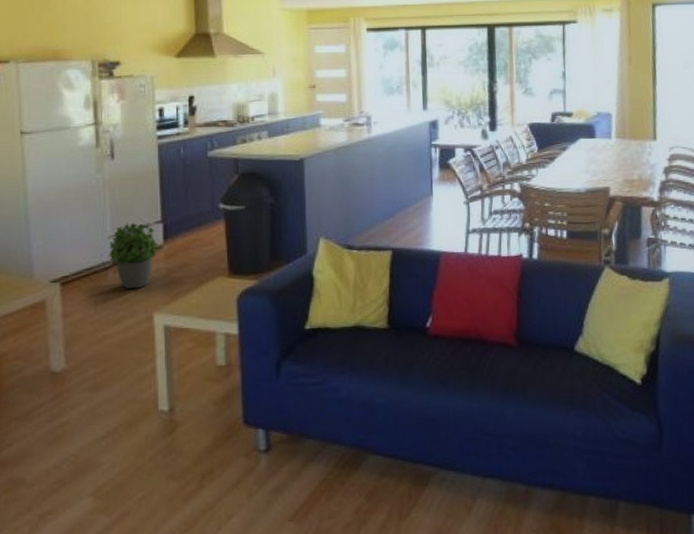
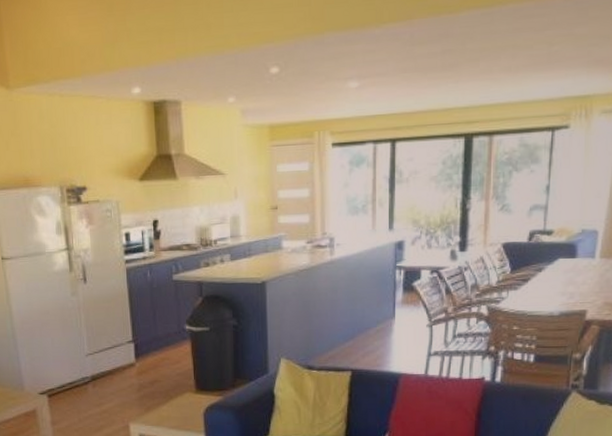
potted plant: present [109,222,158,289] -> none [87,342,131,402]

